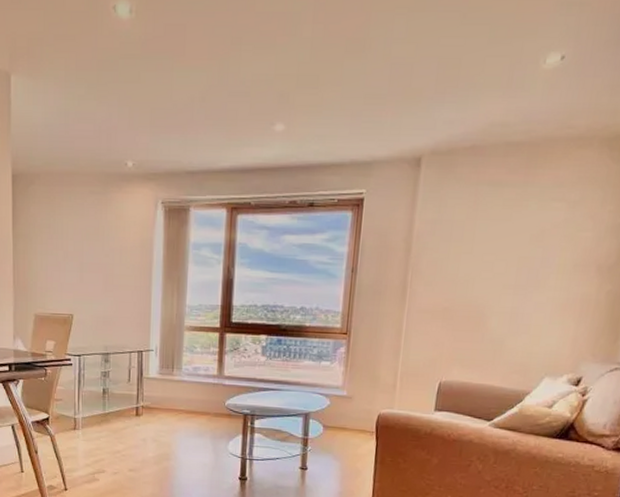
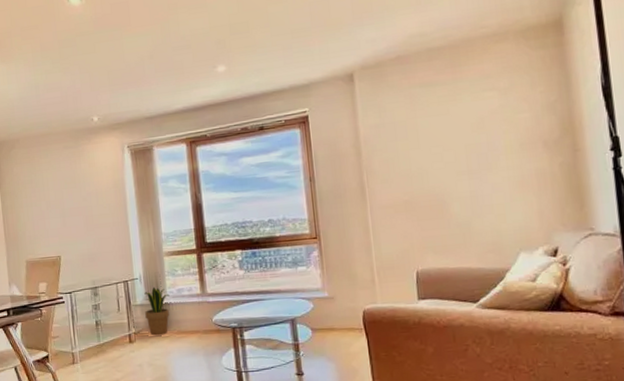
potted plant: none [156,361,185,413] -> present [144,286,170,336]

